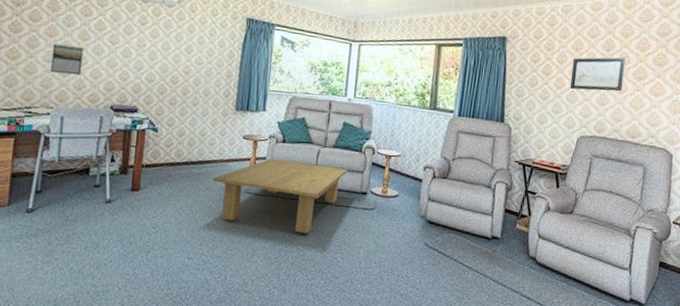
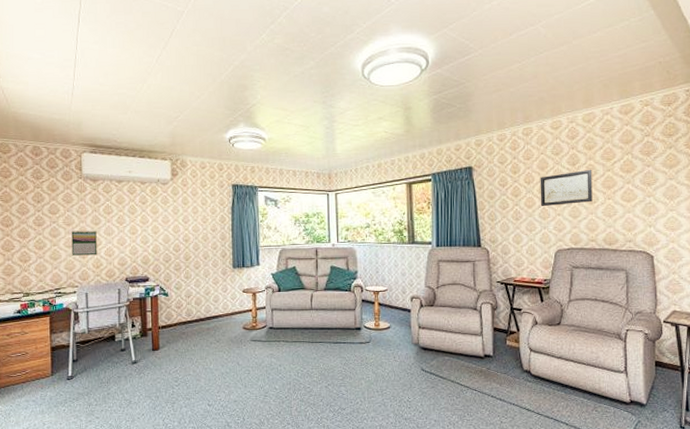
coffee table: present [212,159,348,234] -> none [221,307,341,372]

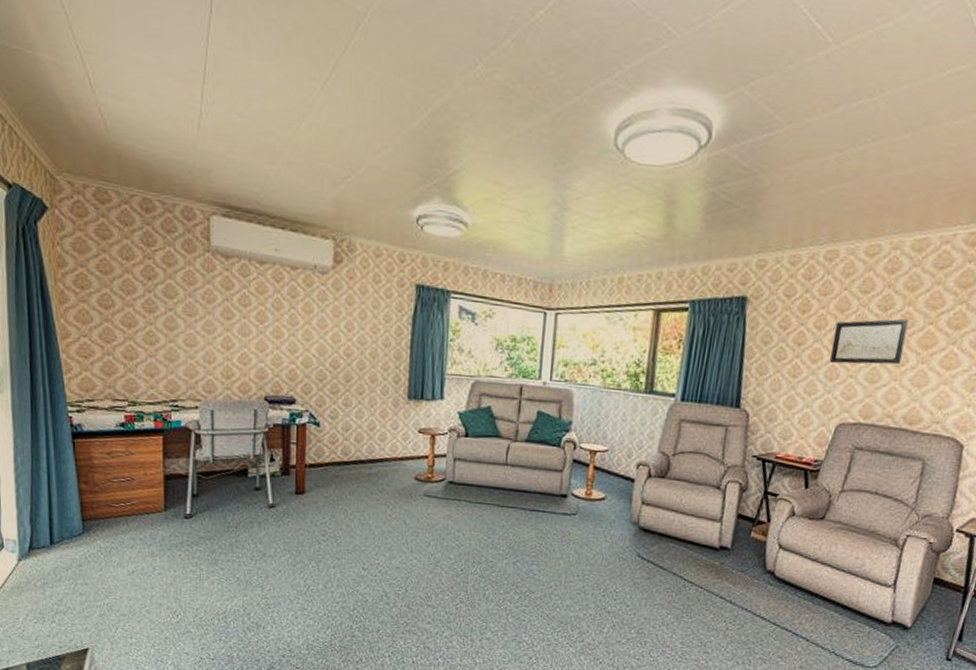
calendar: present [71,230,97,256] -> none [193,324,228,362]

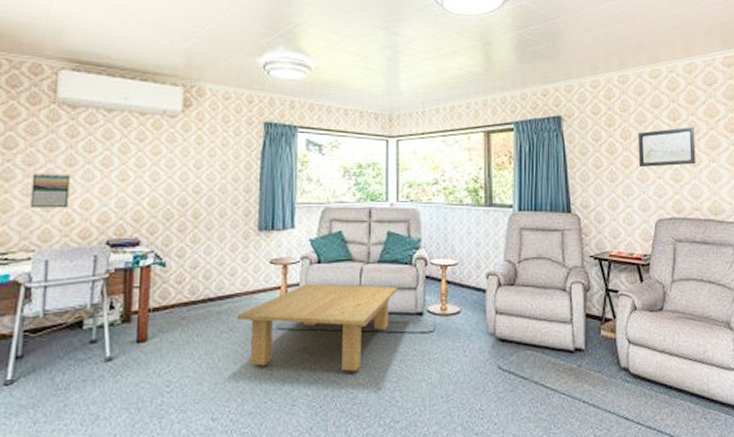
calendar: none [193,324,228,362] -> present [30,173,70,208]
coffee table: none [386,456,544,543] -> present [236,284,398,371]

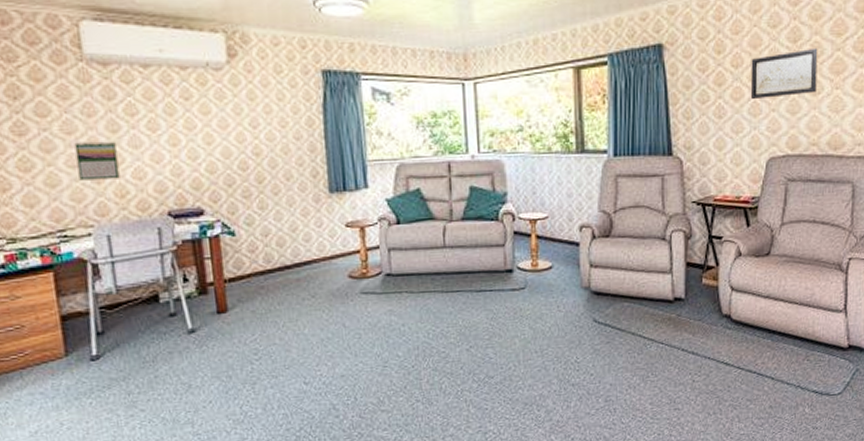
coffee table: present [236,284,398,371] -> none [317,244,485,332]

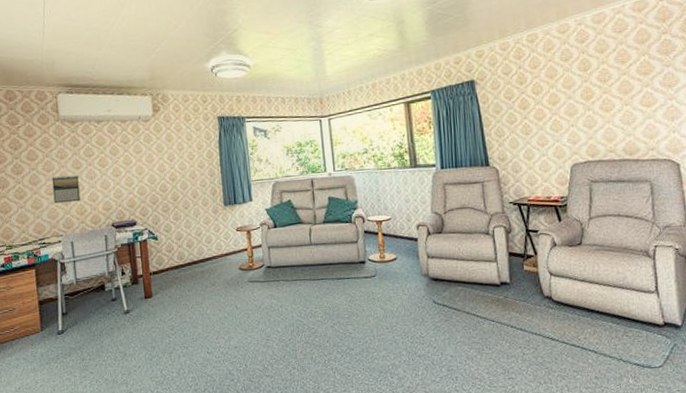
wall art: present [750,47,818,100] -> none [549,74,609,119]

